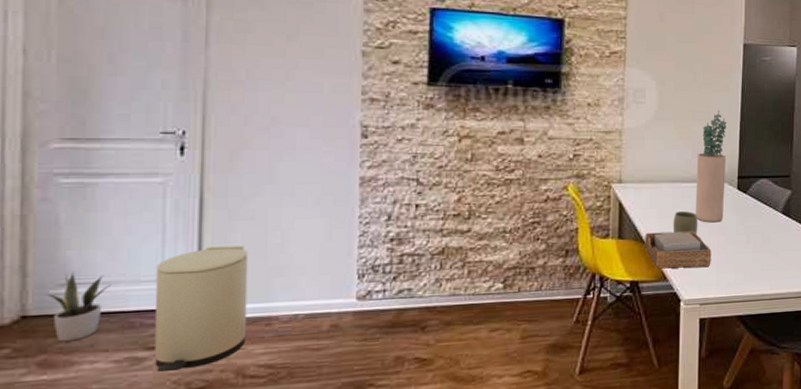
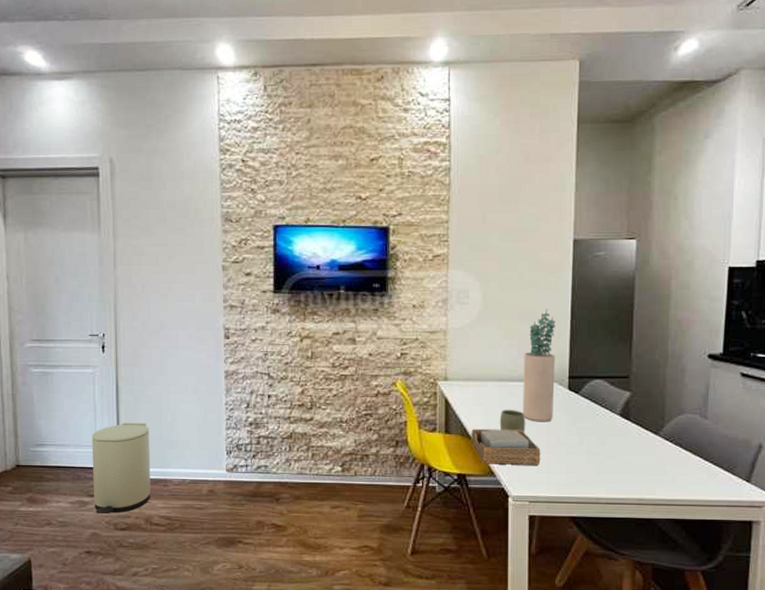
potted plant: present [45,272,111,342] -> none [29,436,65,486]

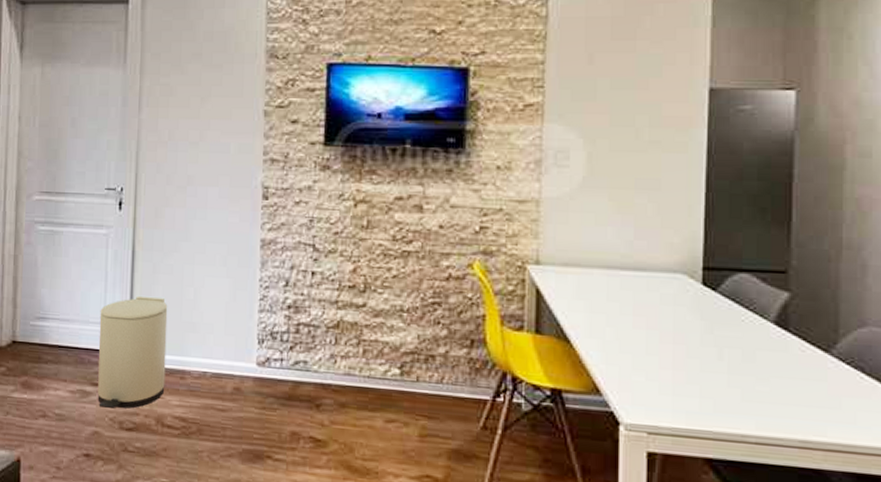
napkin holder: present [471,429,541,466] -> none [570,330,664,386]
mug: present [499,409,526,434] -> none [608,306,644,341]
vase: present [522,309,555,422] -> none [639,177,685,327]

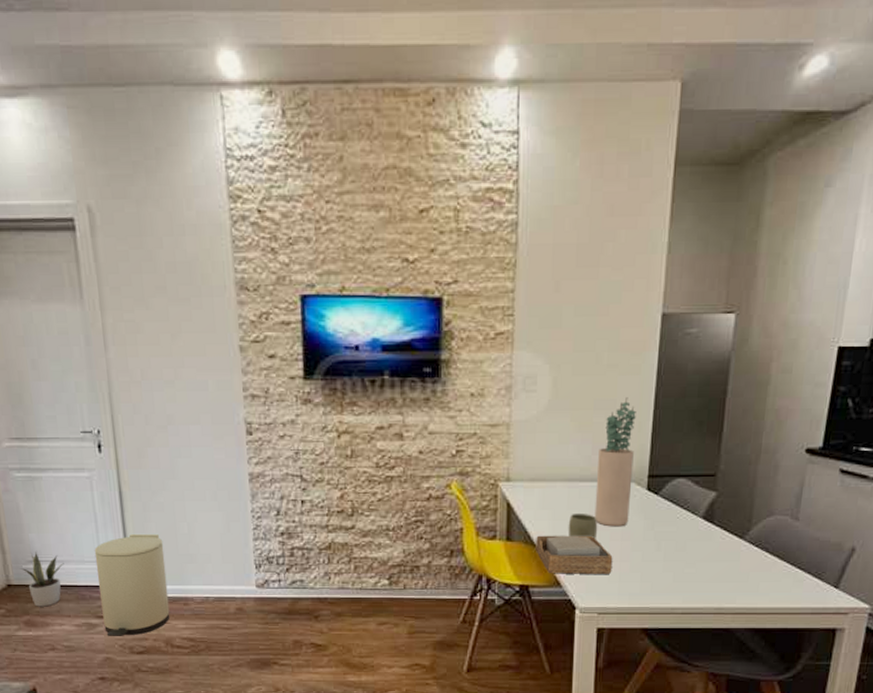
potted plant: none [28,308,69,368] -> present [20,552,64,607]
napkin holder: none [570,330,664,386] -> present [536,535,613,575]
mug: none [608,306,644,341] -> present [568,512,598,540]
vase: none [639,177,685,327] -> present [594,397,636,527]

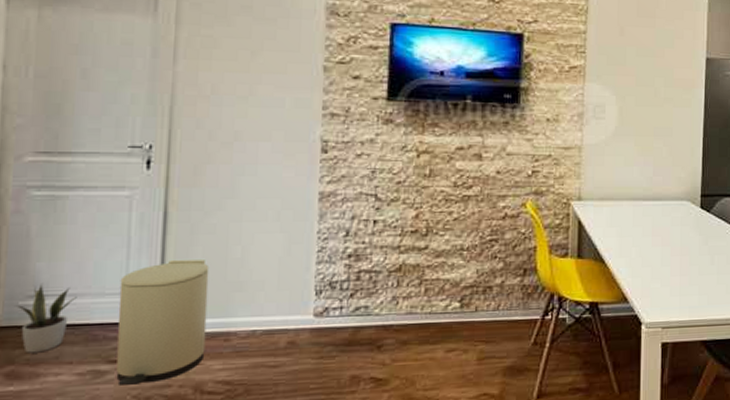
napkin holder: present [536,535,613,575] -> none [605,251,674,290]
mug: present [568,512,598,540] -> none [633,229,660,256]
vase: present [594,397,636,527] -> none [657,126,689,243]

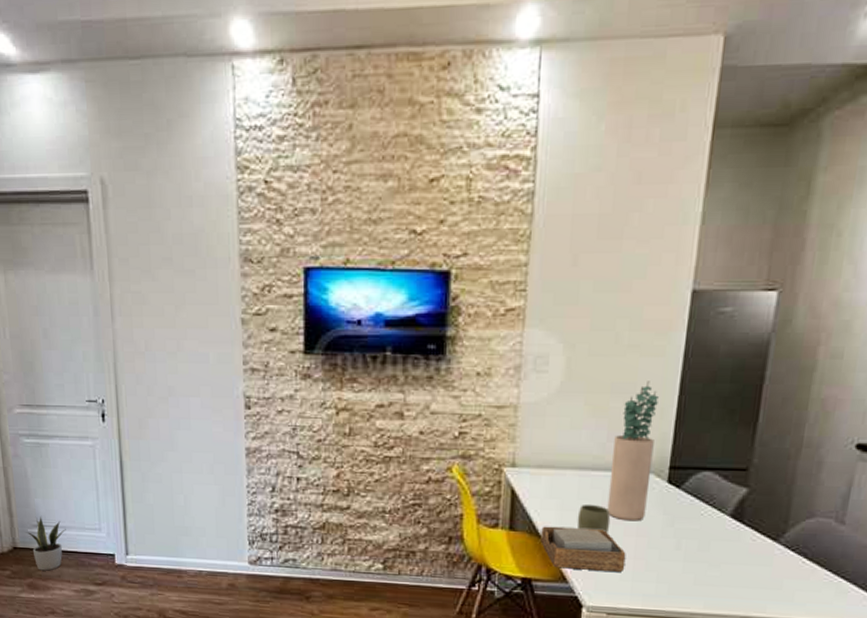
pedal bin: present [116,259,210,385] -> none [94,503,164,605]
napkin holder: none [605,251,674,290] -> present [541,526,626,573]
mug: none [633,229,660,256] -> present [576,504,611,534]
vase: none [657,126,689,243] -> present [607,381,658,521]

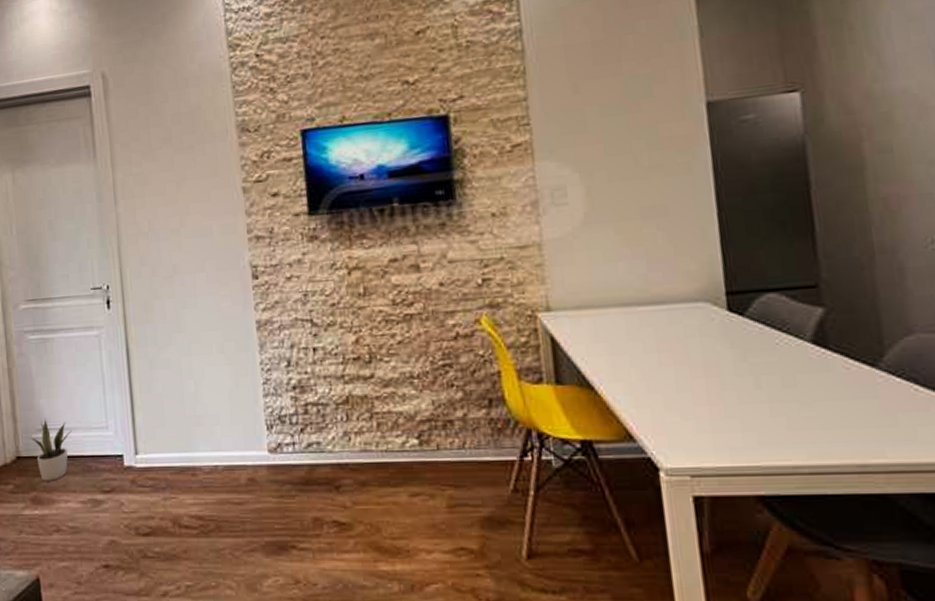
napkin holder: present [541,526,626,573] -> none [593,372,701,425]
mug: present [576,504,611,534] -> none [631,344,672,379]
vase: present [607,381,658,521] -> none [655,201,711,360]

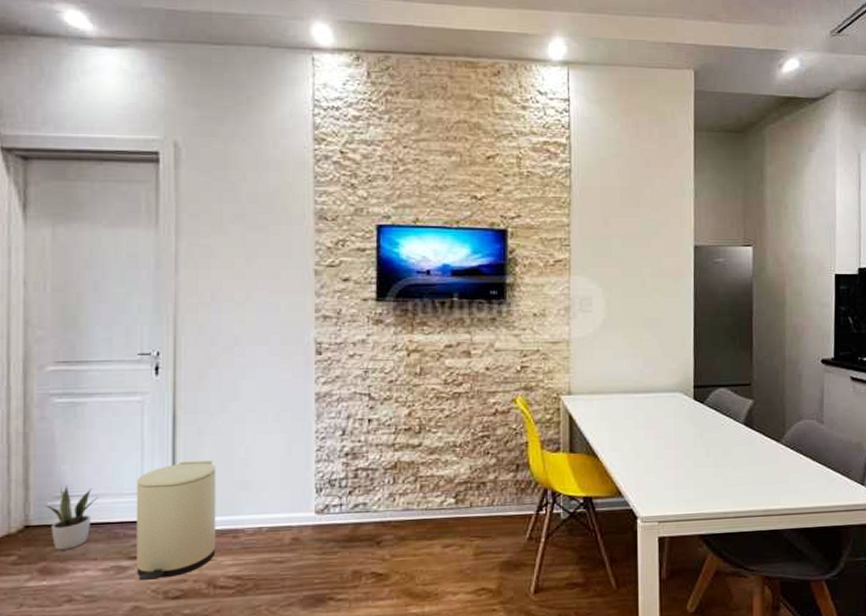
pedal bin: none [101,394,177,515] -> present [136,460,217,580]

